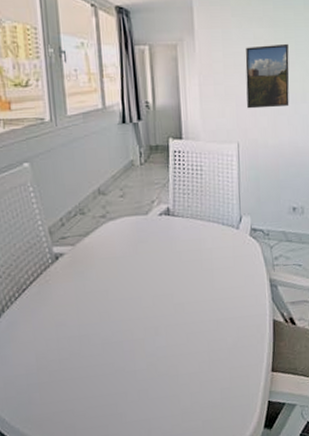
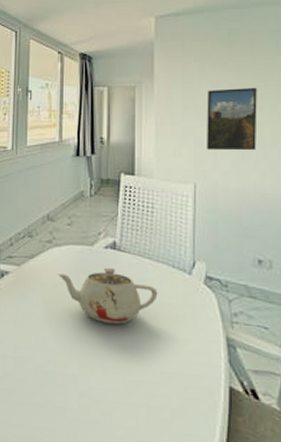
teapot: none [116,233,211,287] -> present [58,267,158,324]

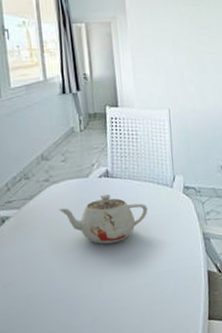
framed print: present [207,87,257,151] -> none [172,19,214,78]

